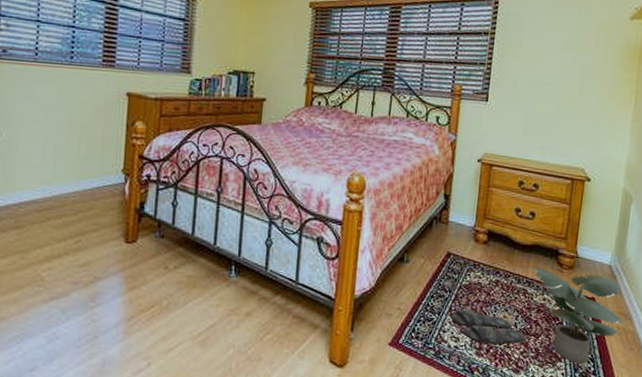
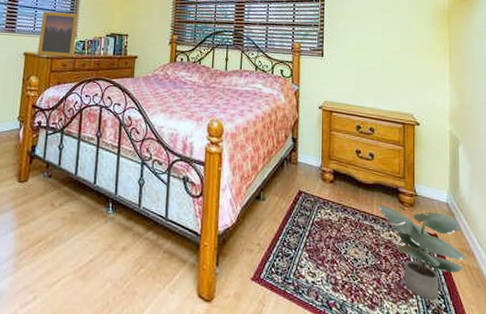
picture frame: none [143,42,193,100] -> present [37,11,78,58]
slippers: present [450,309,526,345] -> none [306,244,377,281]

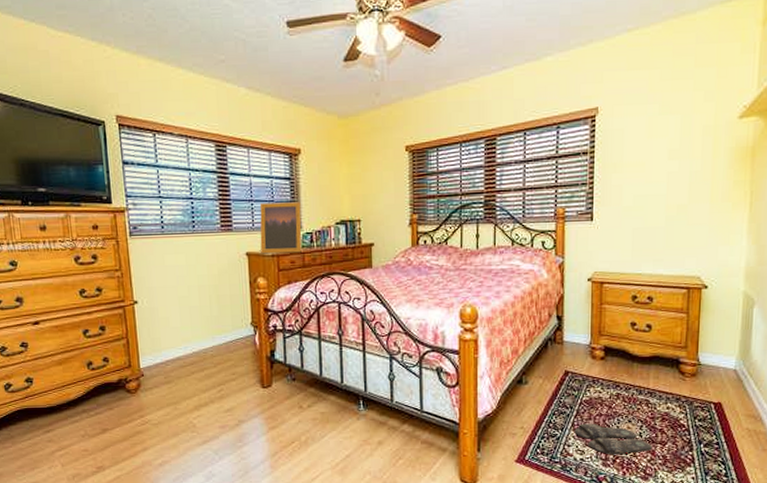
slippers: none [306,244,377,281] -> present [574,423,652,455]
potted plant: present [379,205,465,301] -> none [656,378,752,467]

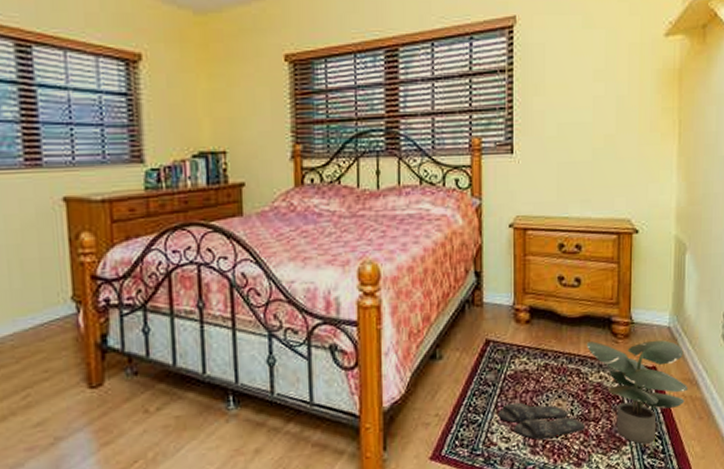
picture frame: present [259,202,302,254] -> none [82,126,145,199]
potted plant: none [656,378,752,467] -> present [587,340,688,445]

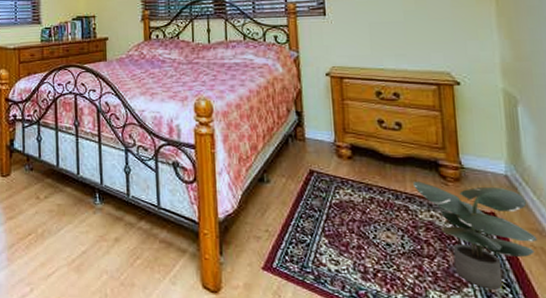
slippers: present [498,402,585,440] -> none [325,229,418,268]

